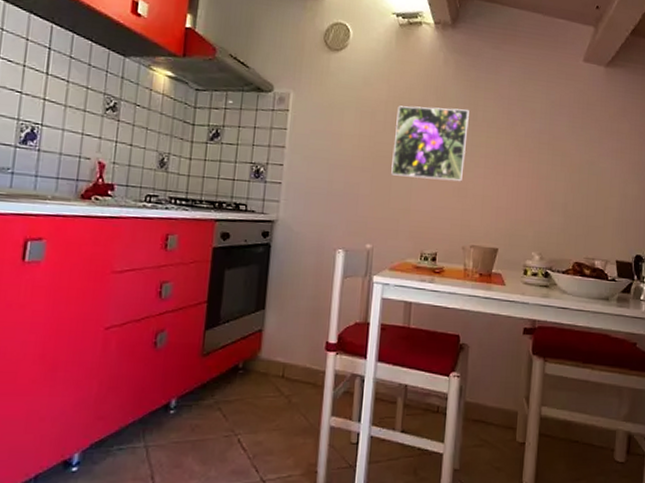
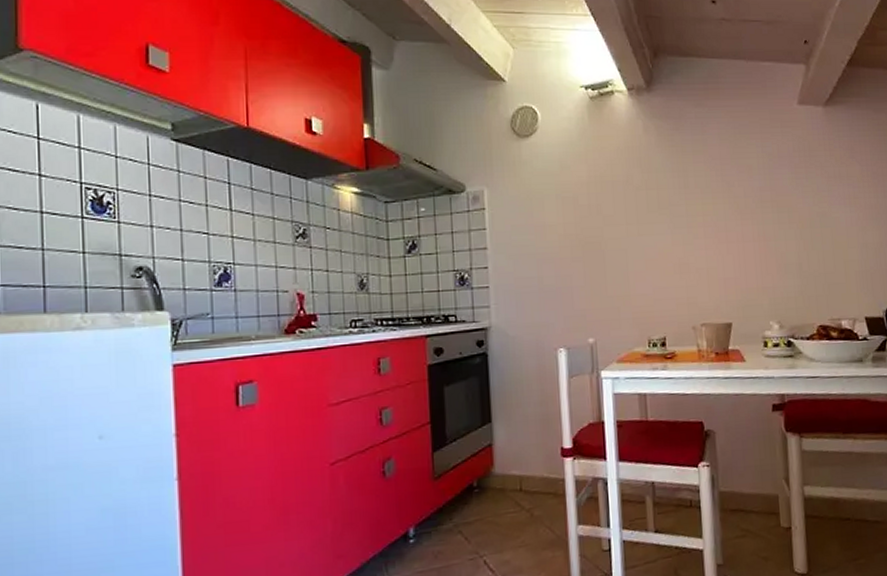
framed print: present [391,105,469,182] -> none [600,178,683,261]

